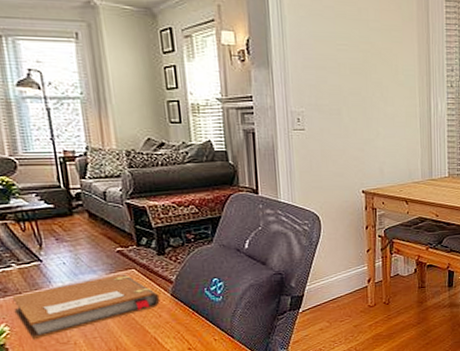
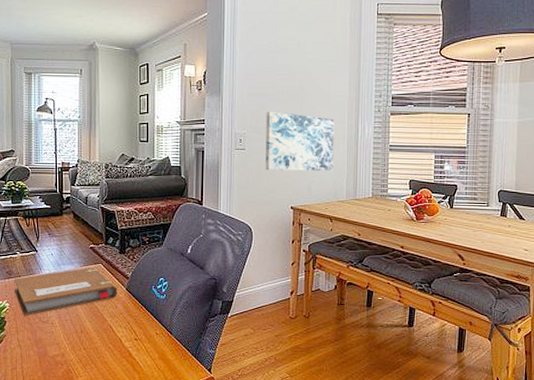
wall art: none [326,86,406,153] -> present [265,111,334,171]

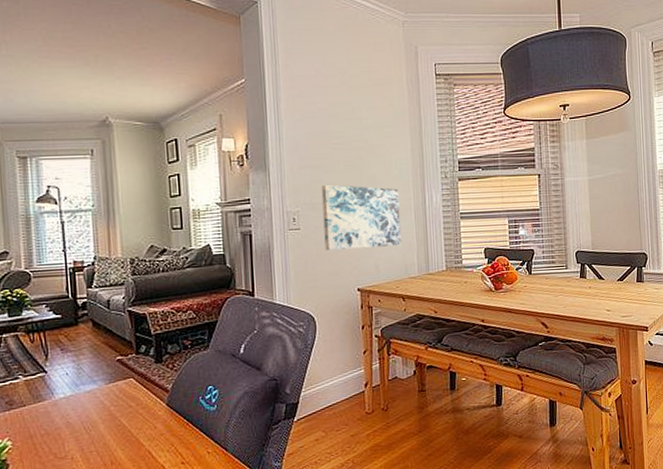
notebook: present [13,267,118,317] -> none [16,383,156,455]

